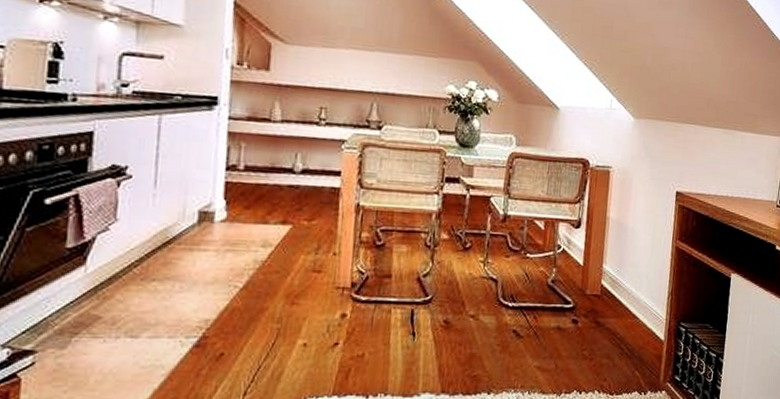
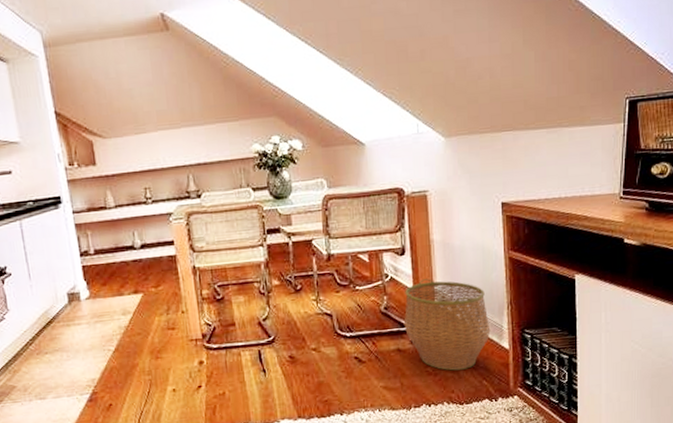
basket: none [568,256,650,357] -> present [403,279,491,371]

